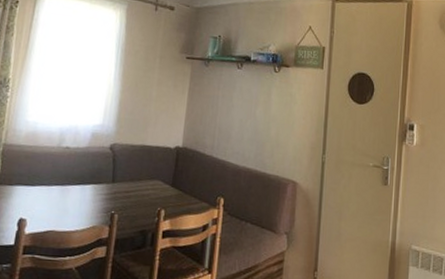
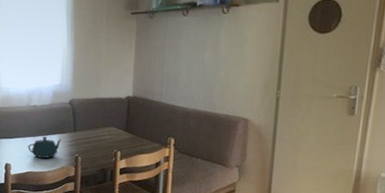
teapot: none [52,185,97,214] -> present [28,136,62,158]

